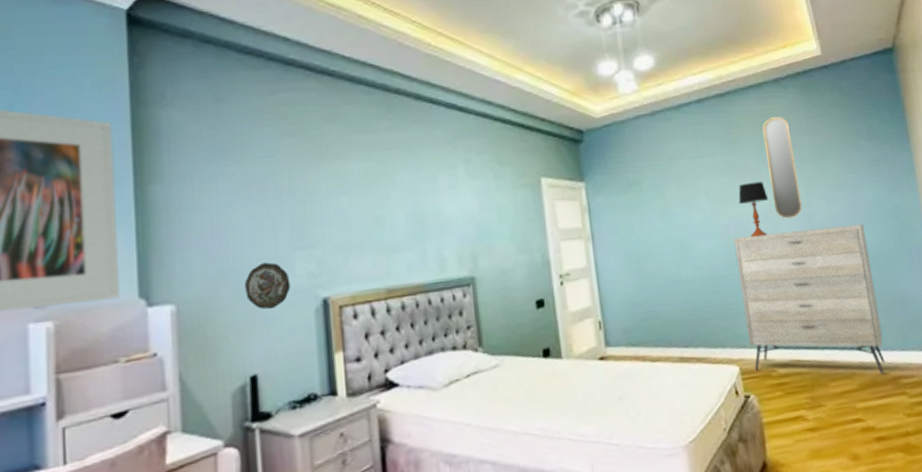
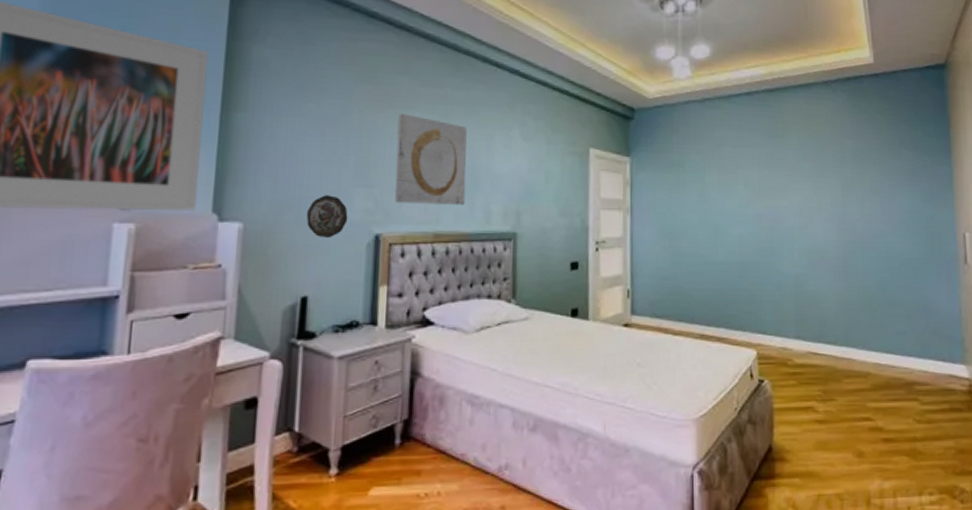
wall art: none [332,164,416,262] -> present [395,113,467,205]
dresser: present [733,223,886,375] -> none [766,227,902,379]
table lamp: present [738,181,769,238] -> none [776,177,805,230]
home mirror: present [762,117,802,219] -> none [807,117,837,216]

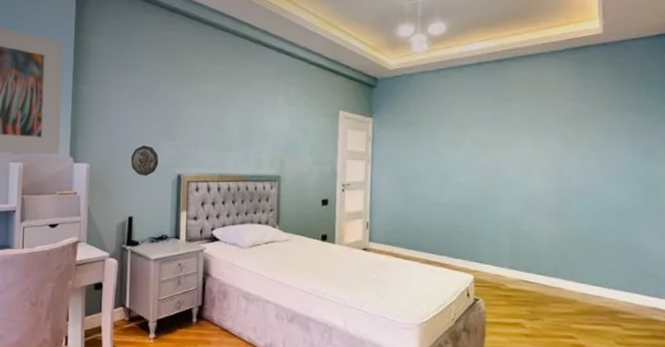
wall art: present [395,113,467,205] -> none [191,85,244,154]

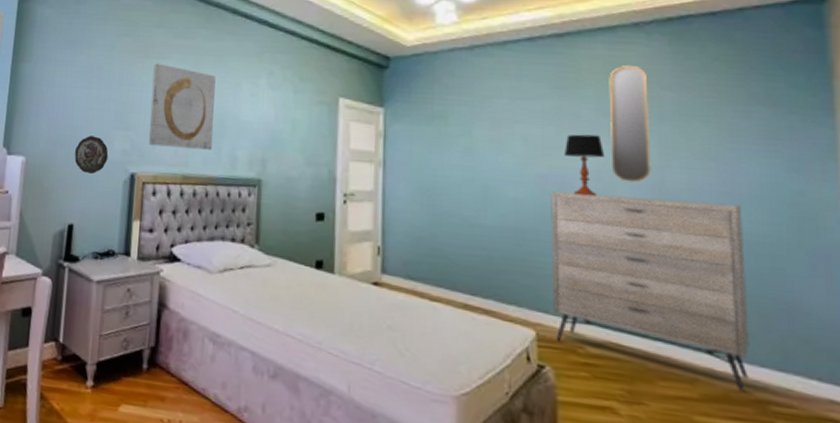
wall art: none [191,85,244,154] -> present [149,63,216,150]
dresser: none [486,177,612,307] -> present [550,191,750,393]
table lamp: none [499,135,527,180] -> present [565,134,605,197]
home mirror: none [530,83,558,169] -> present [609,66,651,183]

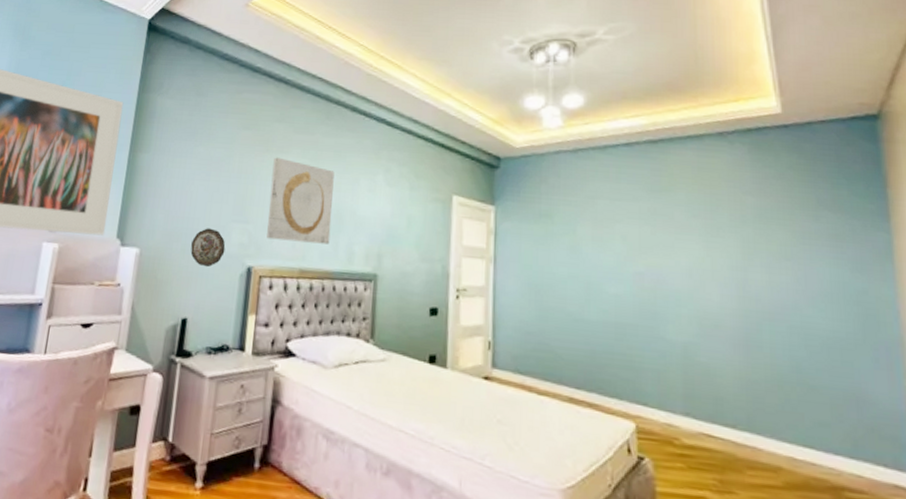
dresser: present [550,191,750,393] -> none [648,288,825,480]
table lamp: present [565,134,605,197] -> none [660,234,696,294]
home mirror: present [609,66,651,183] -> none [697,171,736,281]

